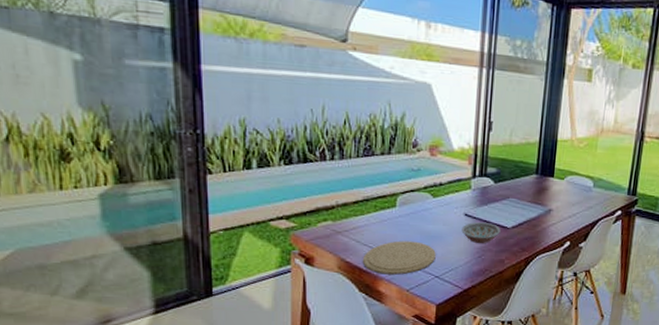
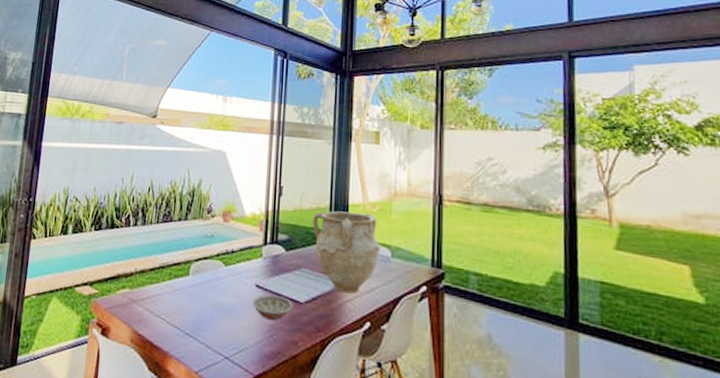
plate: present [363,241,436,275] -> none [155,313,226,353]
vase: none [521,145,584,219] -> present [312,211,380,294]

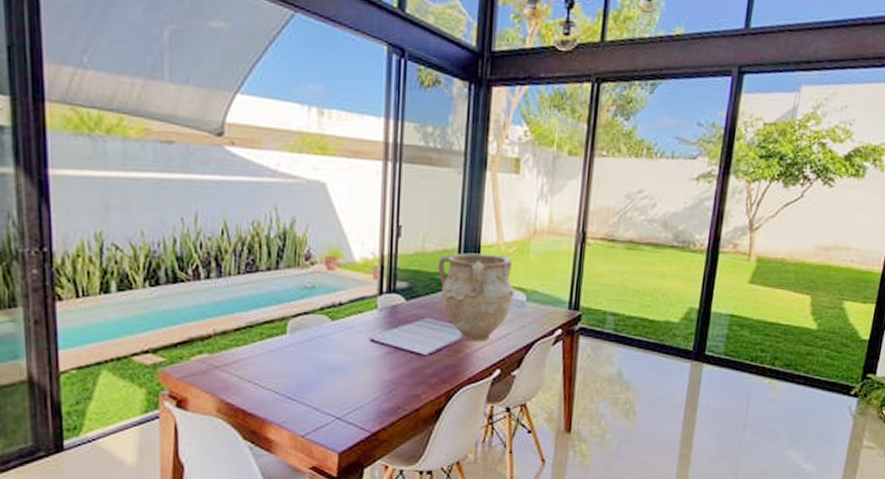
bowl: present [252,294,293,320] -> none [367,348,415,375]

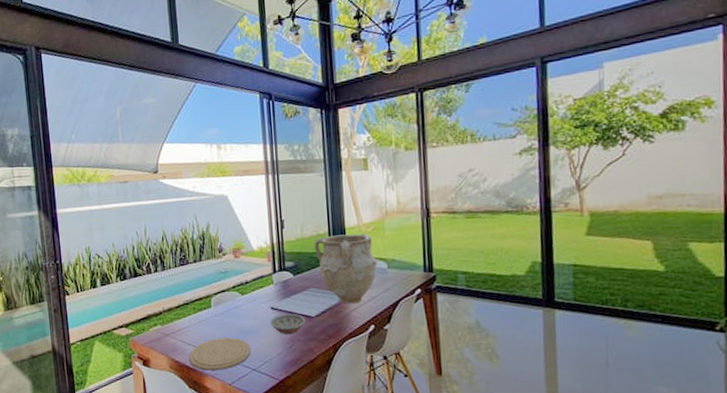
plate: none [248,375,336,417] -> present [189,337,251,371]
bowl: none [367,348,415,375] -> present [270,313,306,334]

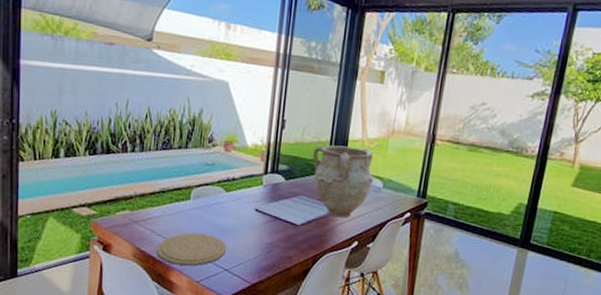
bowl: present [270,313,306,334] -> none [252,217,290,239]

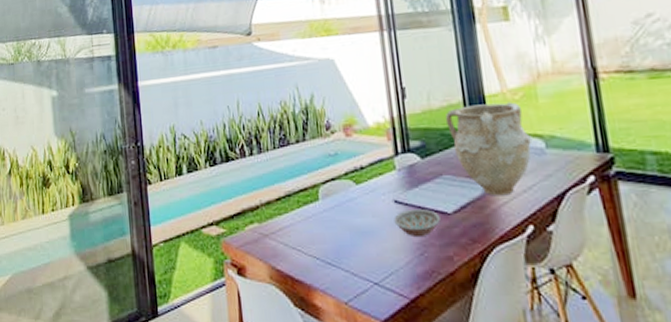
plate: present [157,232,226,266] -> none [294,240,371,283]
bowl: none [252,217,290,239] -> present [394,208,440,236]

